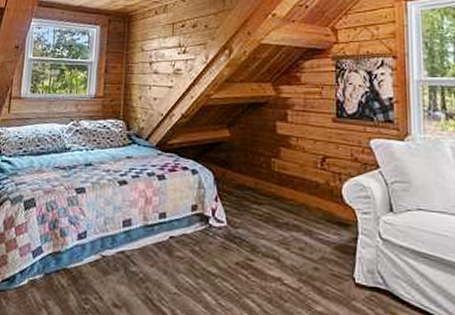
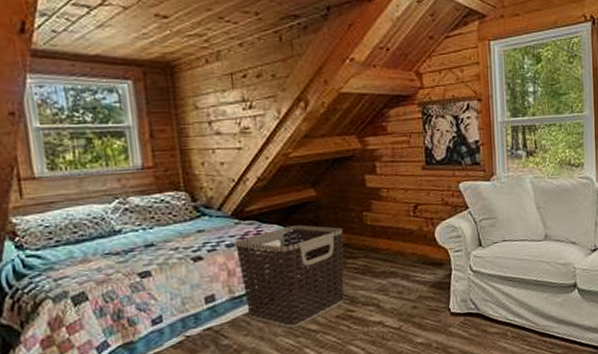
clothes hamper: none [154,163,251,267] -> present [234,225,344,329]

